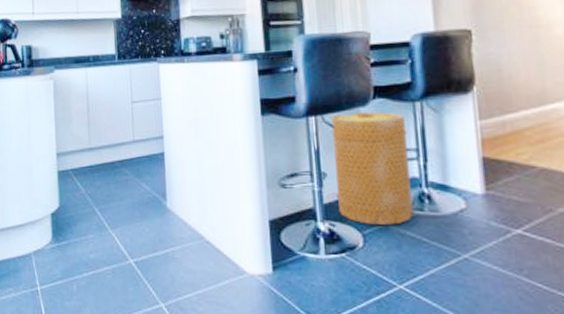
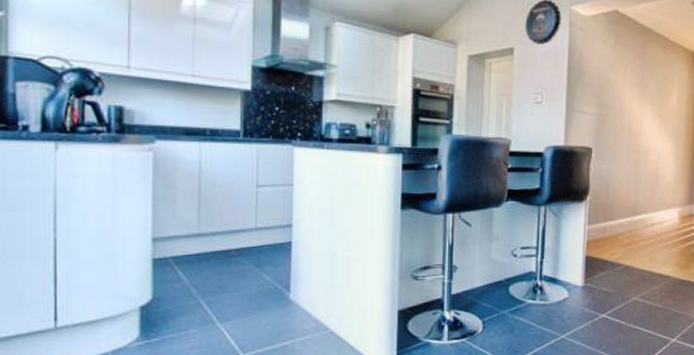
basket: present [331,112,413,225] -> none [464,212,531,313]

